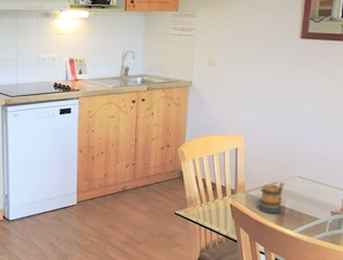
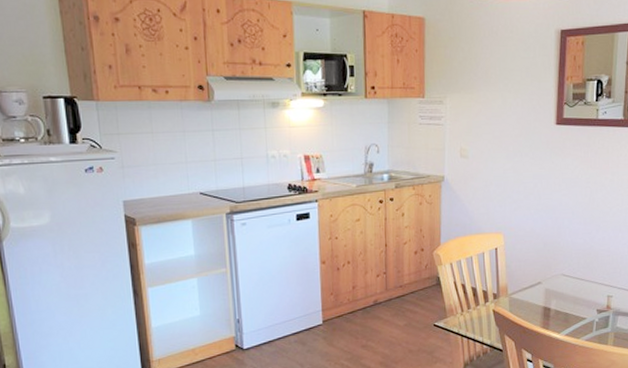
mug: present [257,182,285,214] -> none [521,281,549,318]

